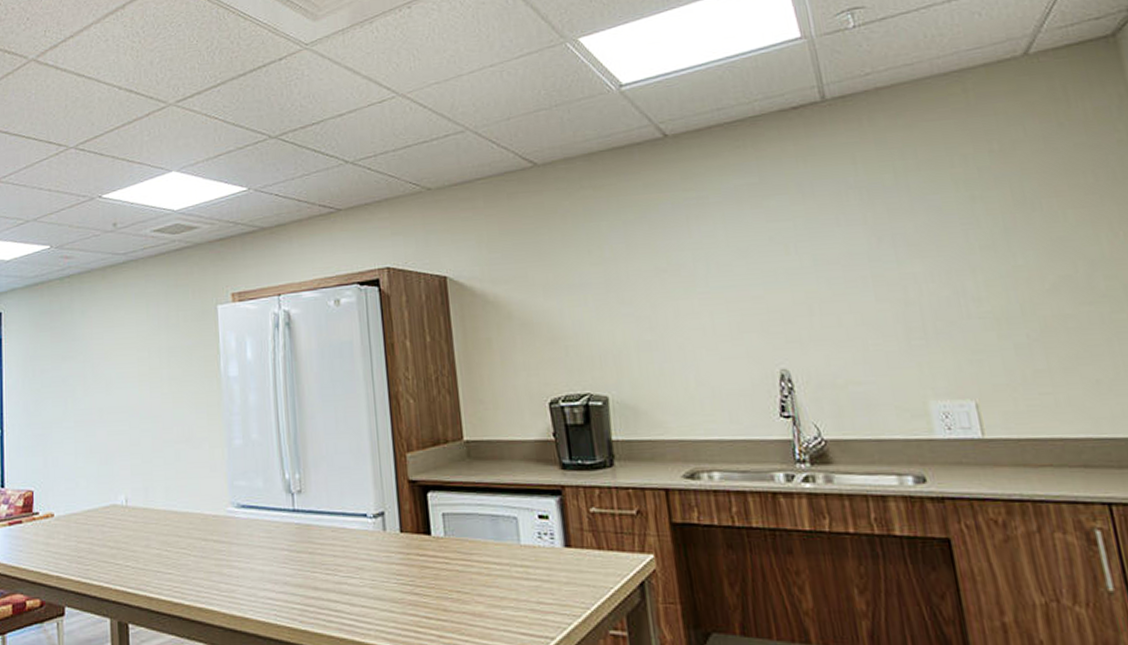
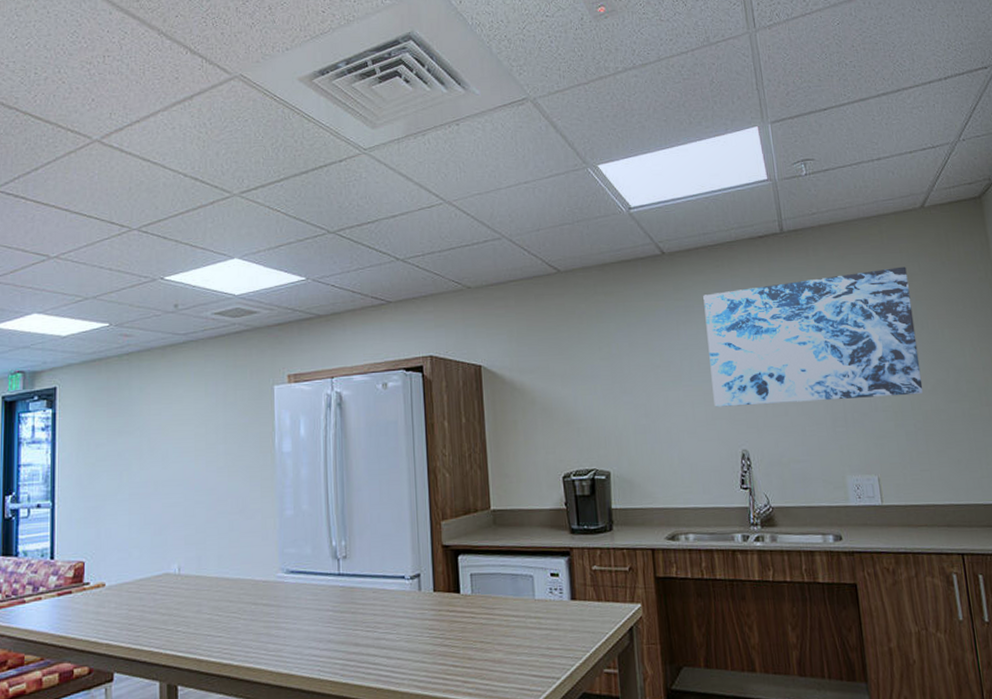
wall art: none [720,132,1039,318] -> present [703,266,924,407]

